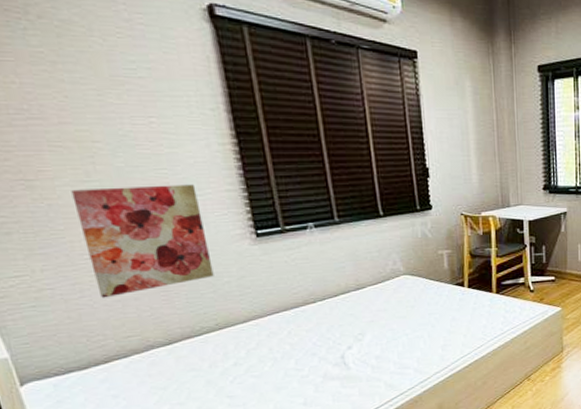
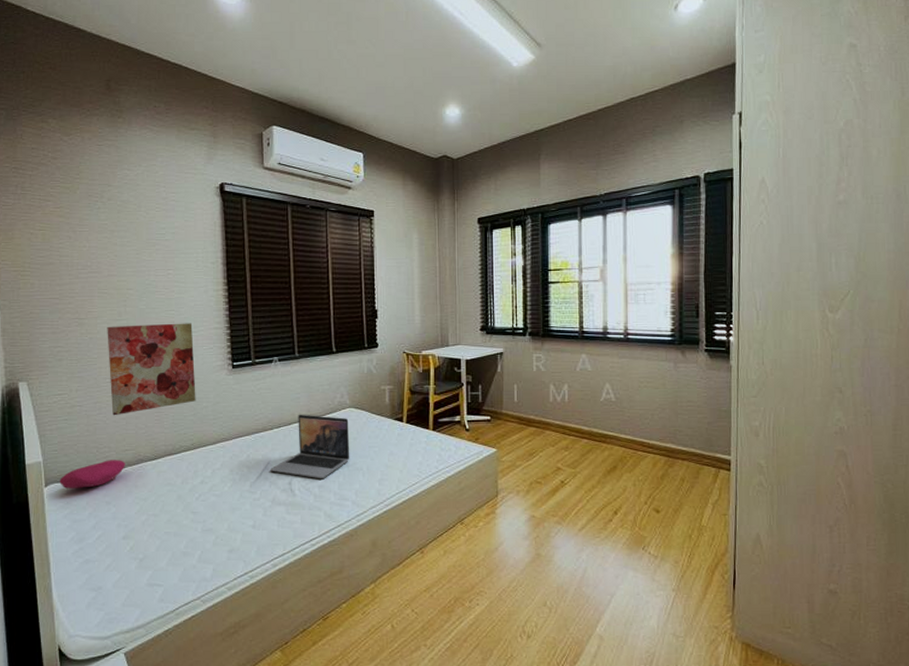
cushion: none [40,348,131,386] -> present [59,460,125,488]
laptop: none [317,284,409,350] -> present [270,414,350,479]

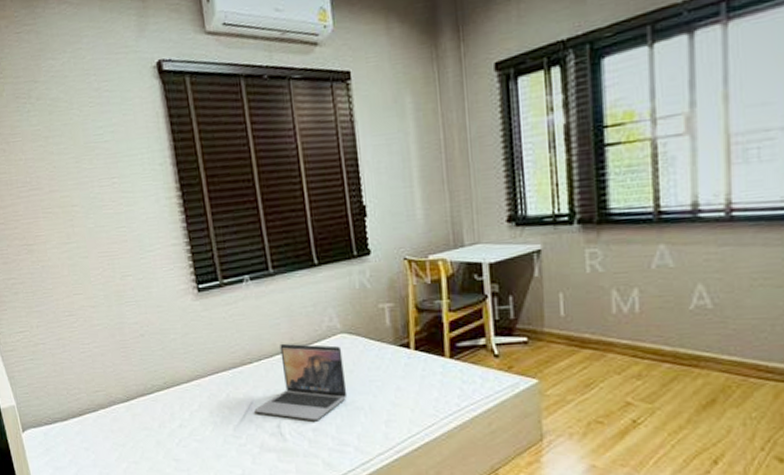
cushion: present [59,460,125,488] -> none [35,402,98,434]
wall art: present [107,323,196,416] -> none [57,240,163,353]

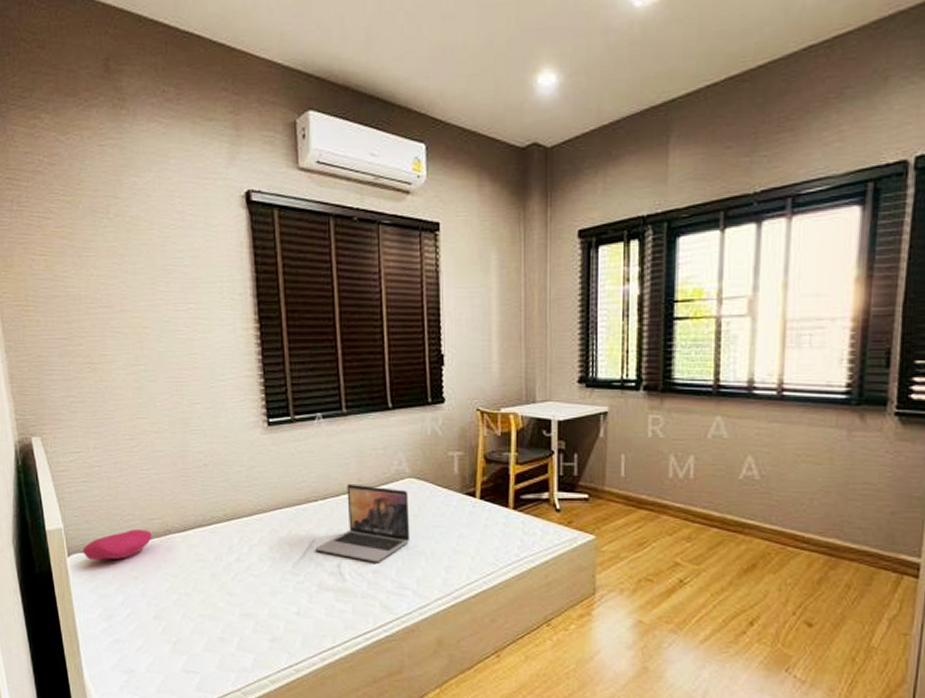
cushion: none [35,402,98,434] -> present [82,529,152,560]

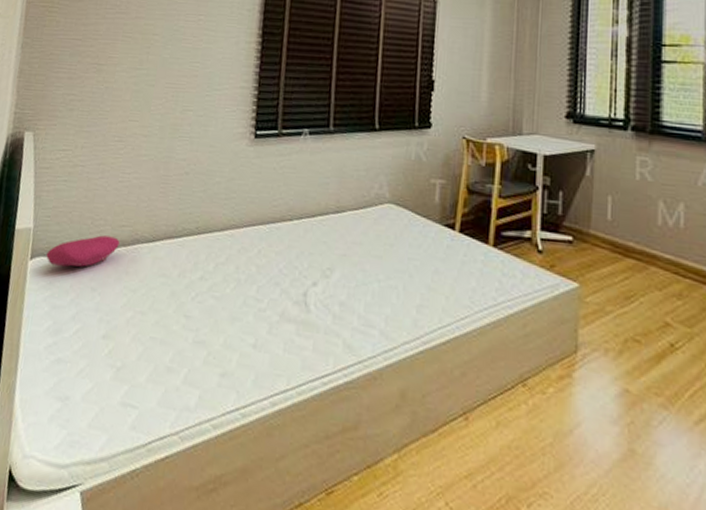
laptop: present [315,483,410,563] -> none [283,204,386,295]

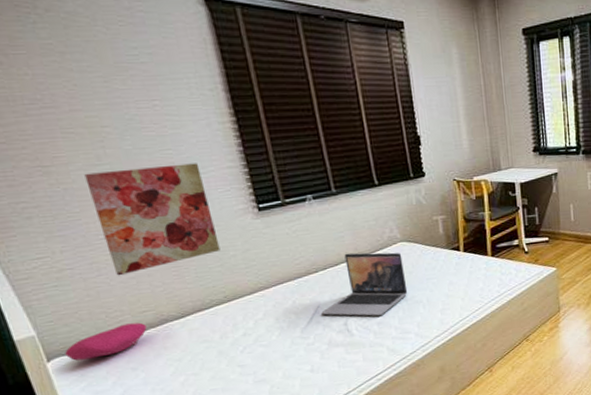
wall art: none [115,75,217,182] -> present [84,163,221,276]
laptop: none [283,204,386,295] -> present [321,252,408,316]

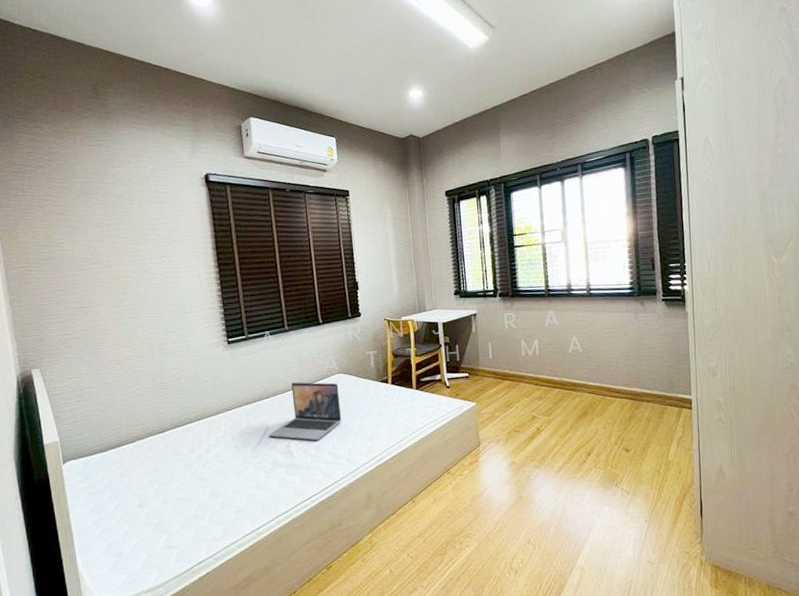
cushion: present [65,322,147,361] -> none [76,435,136,464]
wall art: present [84,163,221,276] -> none [110,305,197,395]

